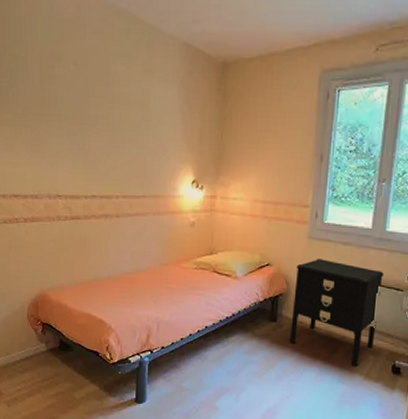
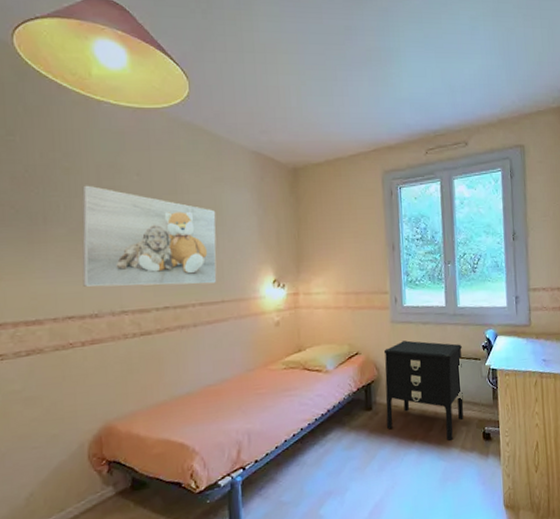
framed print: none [26,72,143,178] -> present [82,185,217,287]

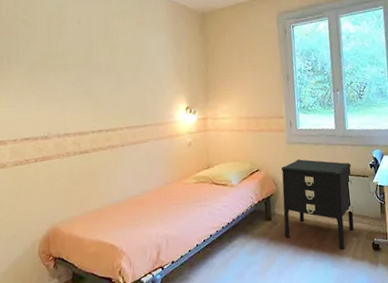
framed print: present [82,185,217,287] -> none [36,32,140,114]

